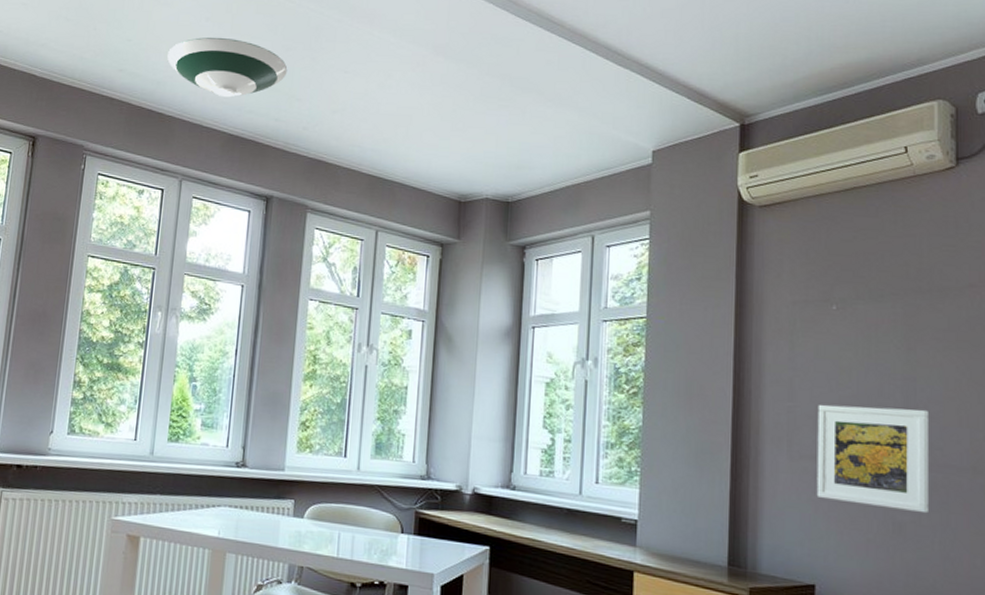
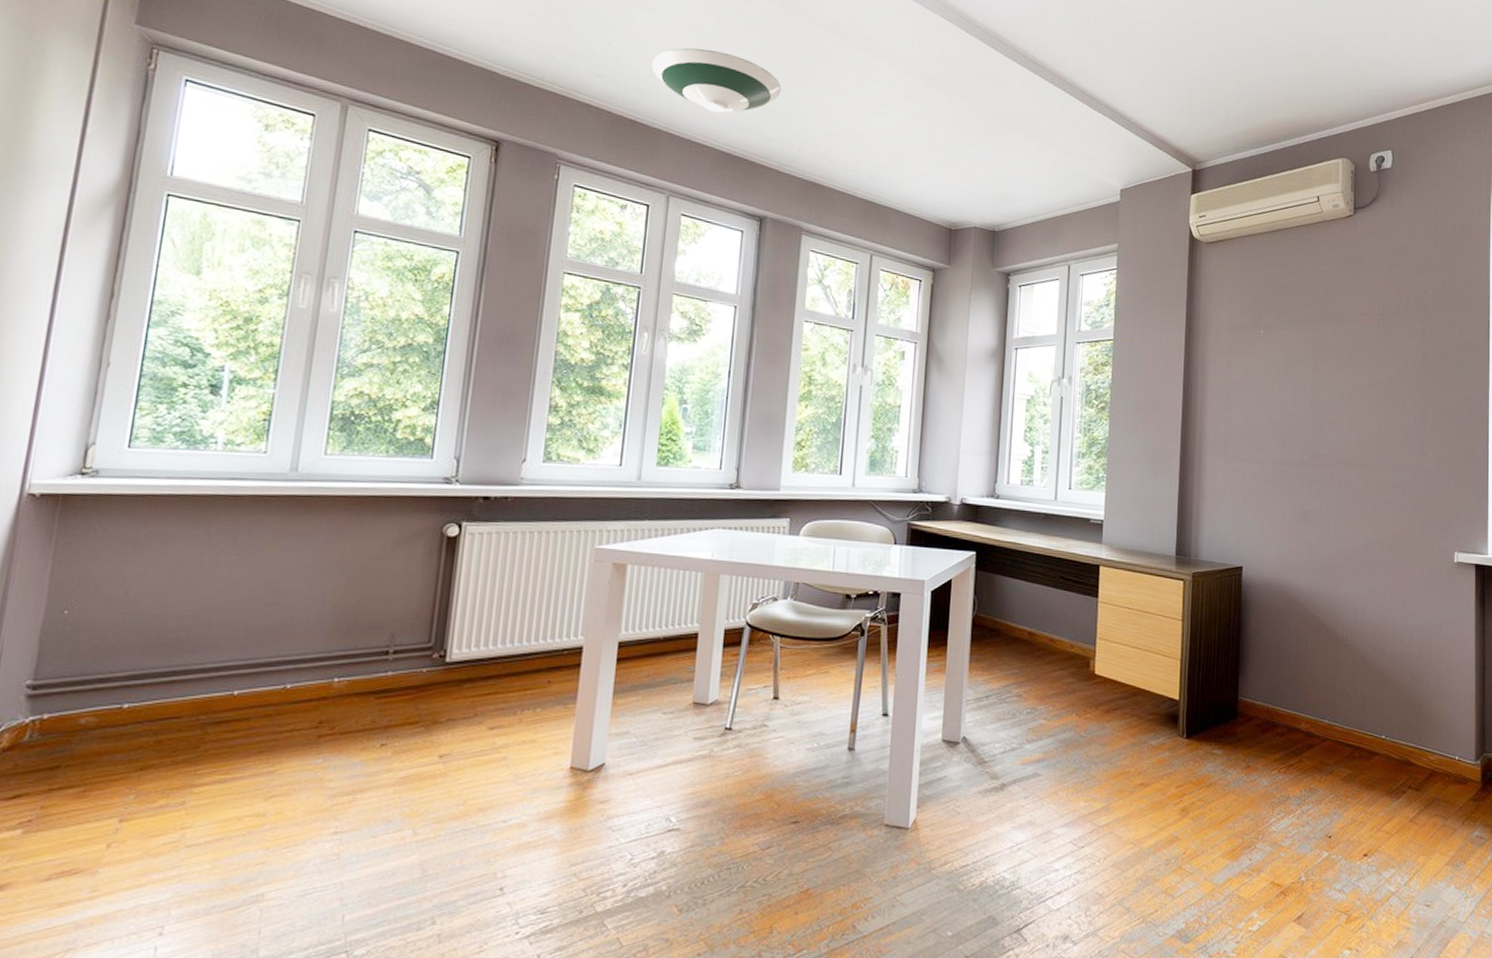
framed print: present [816,404,930,514] -> none [1245,414,1329,502]

